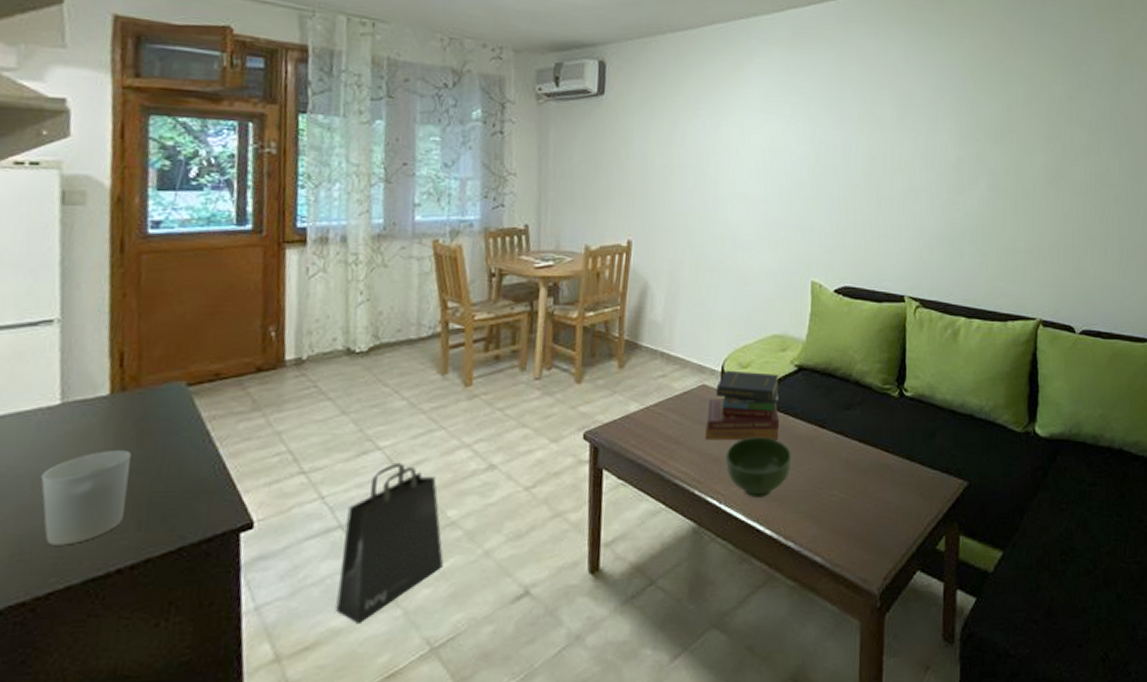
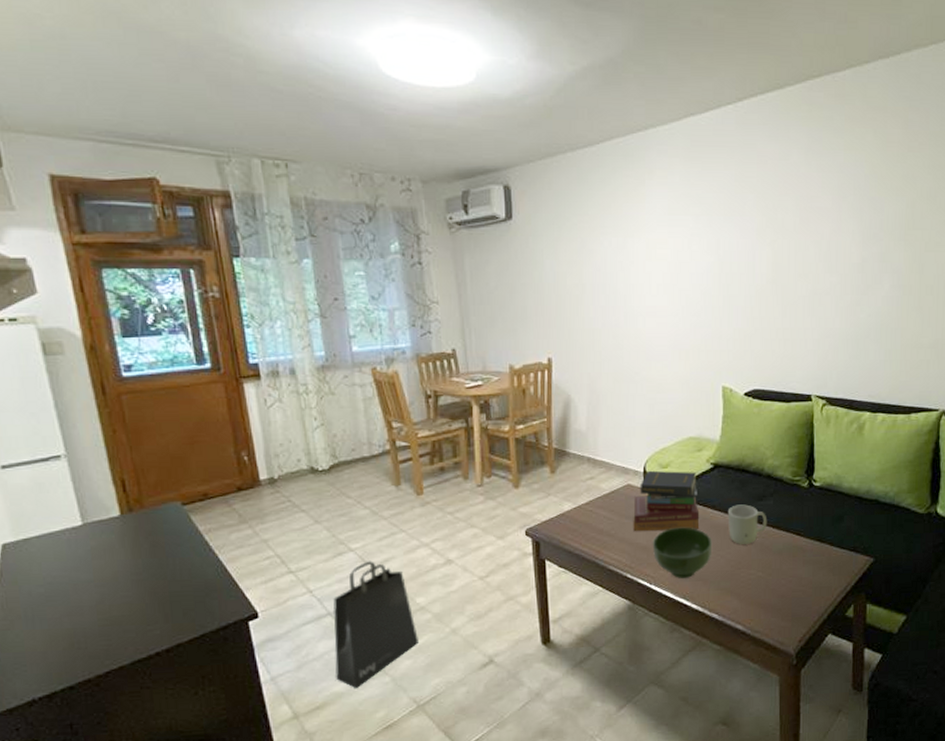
candle holder: present [40,449,131,546] -> none [80,559,152,636]
mug: none [810,413,854,460] -> present [727,504,768,544]

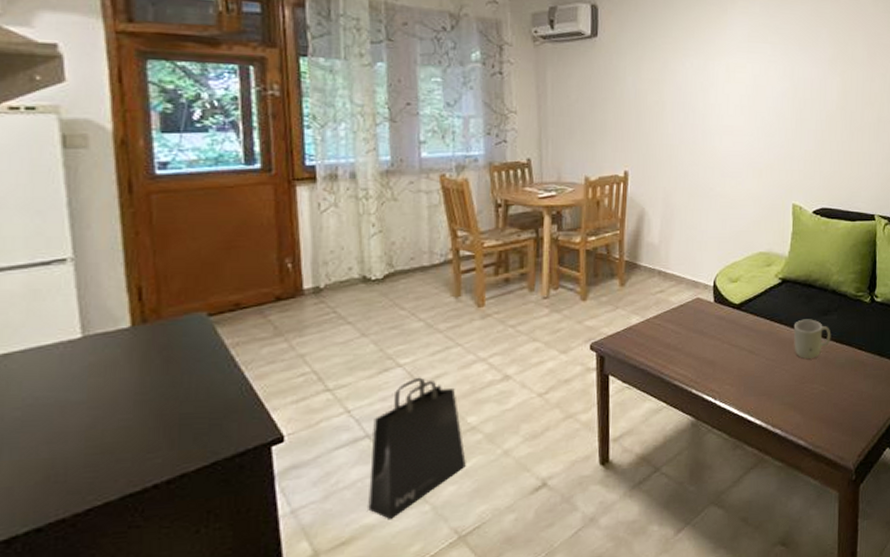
books: present [633,470,700,531] -> none [700,284,767,345]
bowl: present [652,527,713,578] -> none [718,341,778,393]

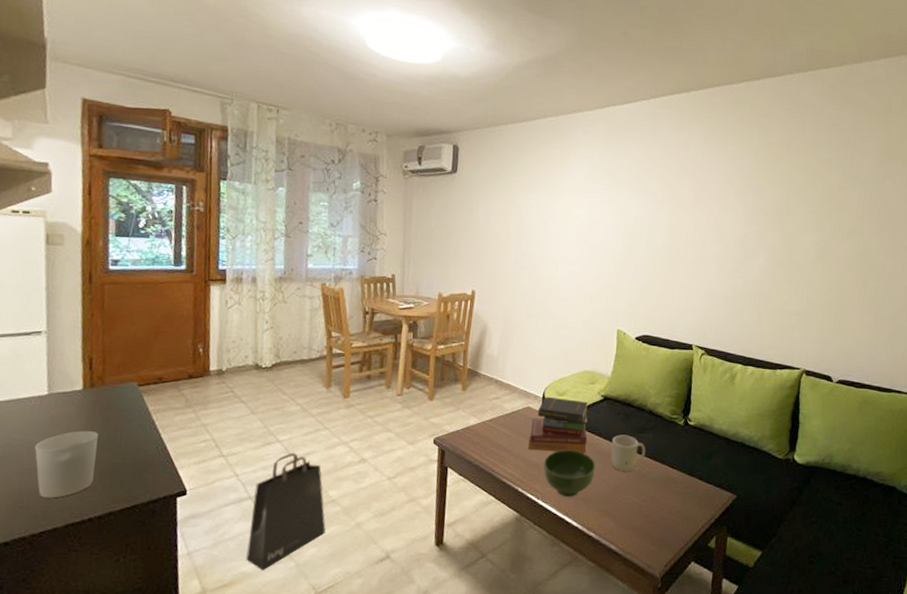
candle holder: none [68,376,158,467] -> present [34,430,98,499]
books: none [700,284,767,345] -> present [528,396,588,453]
bowl: none [718,341,778,393] -> present [543,449,596,497]

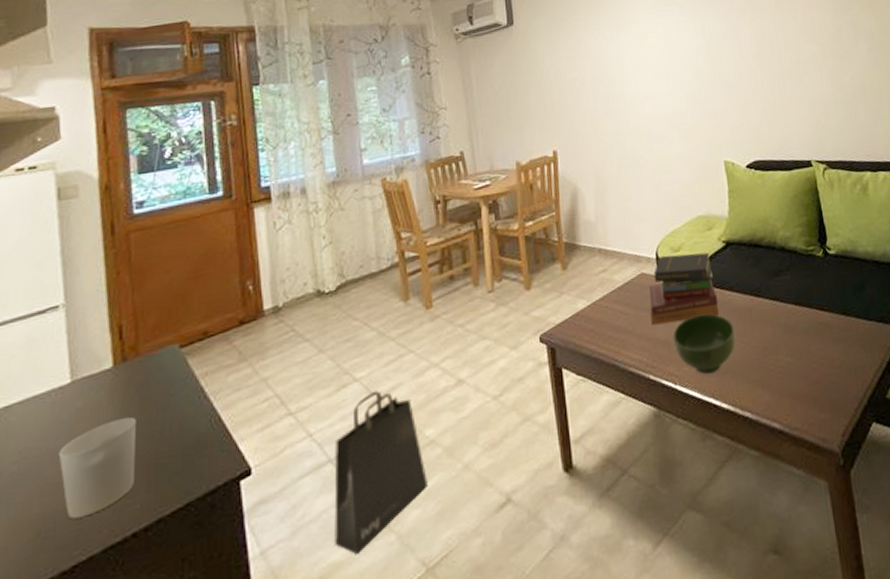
mug: present [611,434,646,471] -> none [746,282,789,328]

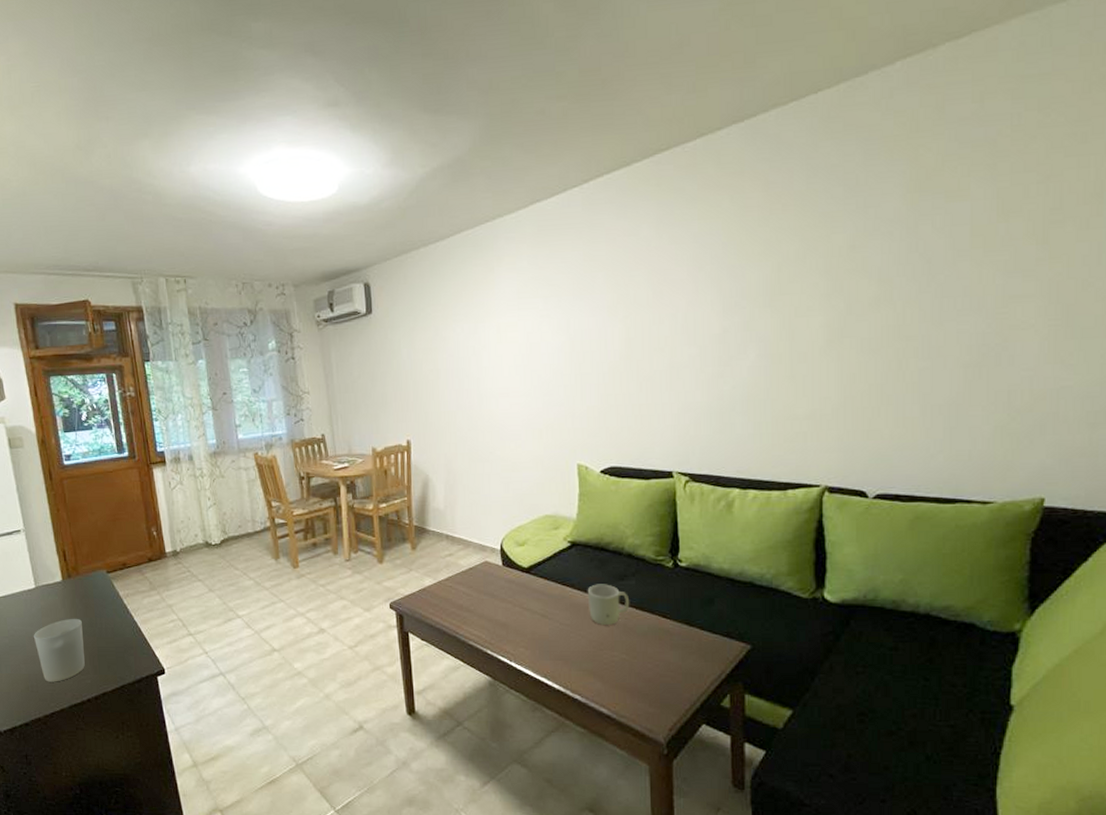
shopping bag: present [334,390,428,554] -> none [224,627,296,743]
books: present [649,252,719,325] -> none [491,548,559,608]
bowl: present [672,313,736,374] -> none [511,605,573,657]
mug: none [746,282,789,328] -> present [587,584,630,625]

